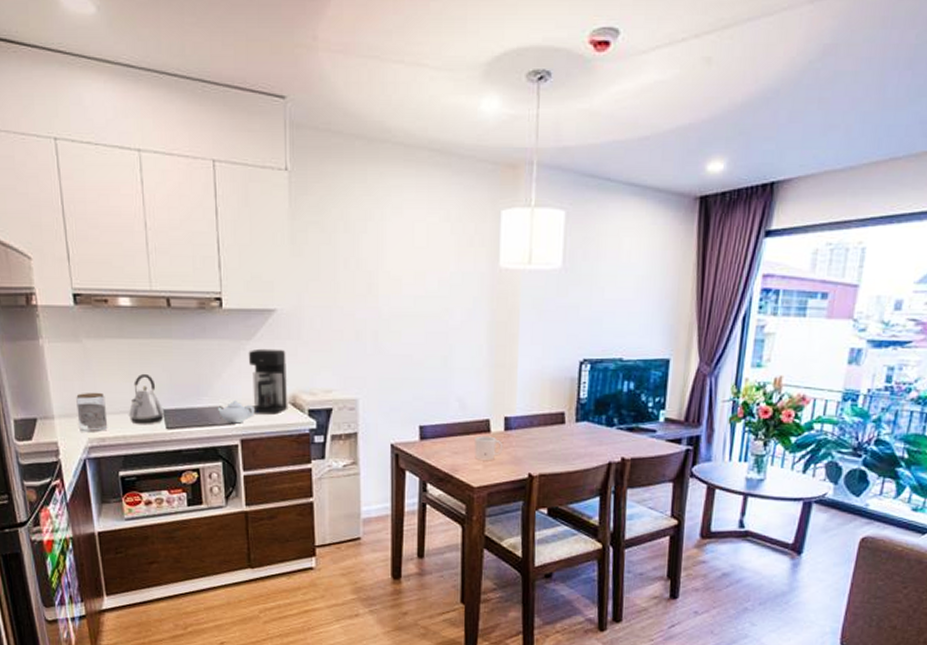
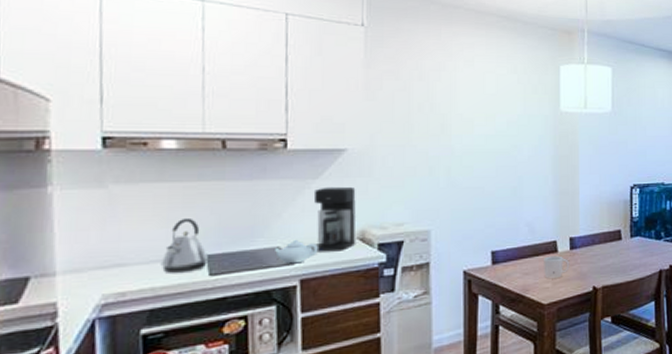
jar: present [76,392,108,432] -> none [89,241,132,288]

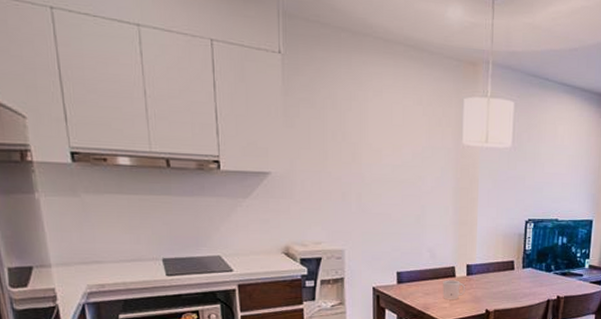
kettle: present [160,217,208,275] -> none [128,226,164,273]
teapot: present [274,240,318,264] -> none [215,251,251,271]
coffee maker: present [310,186,356,253] -> none [244,206,282,263]

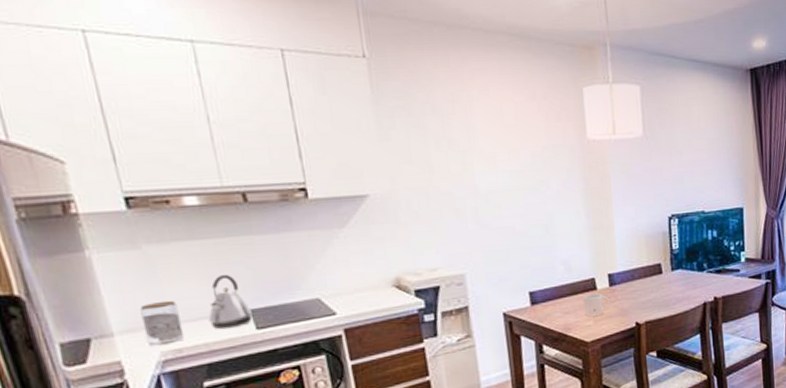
jar: none [74,242,108,279] -> present [140,300,185,346]
kettle: none [128,226,164,273] -> present [208,274,253,330]

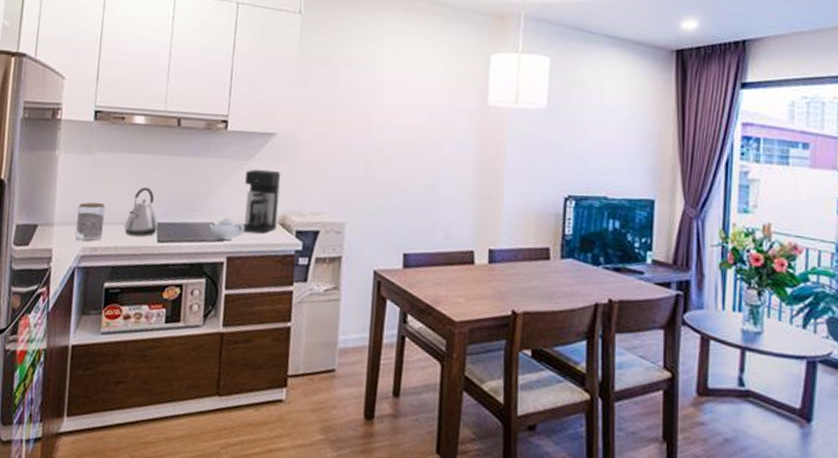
teapot: none [313,291,357,315] -> present [208,218,245,241]
coffee maker: none [342,233,393,302] -> present [238,169,281,234]
mug: present [583,293,611,317] -> none [457,267,487,295]

